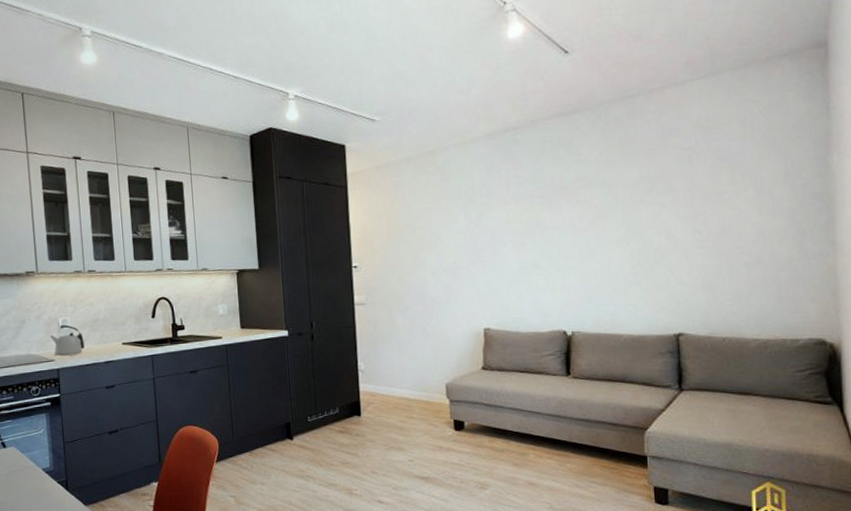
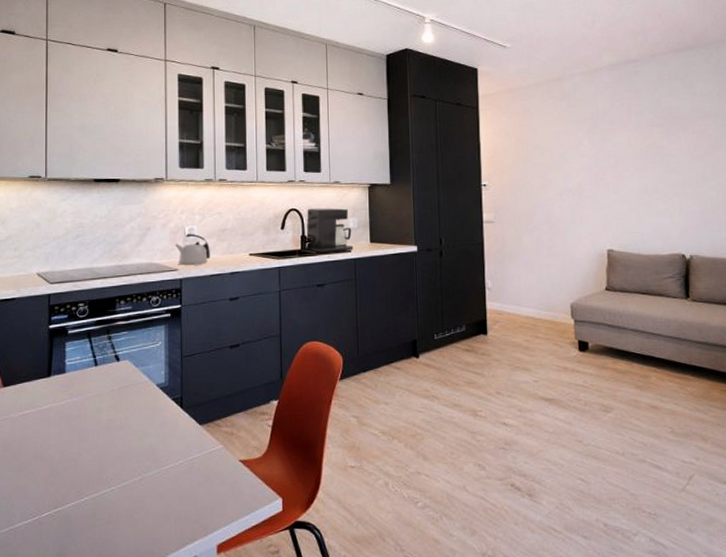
coffee maker: none [176,294,224,341] -> present [305,207,353,254]

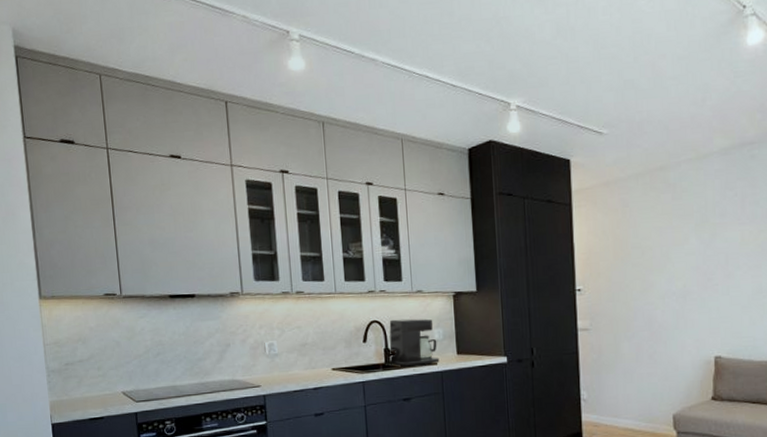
kettle: present [175,233,210,266] -> none [256,348,292,382]

